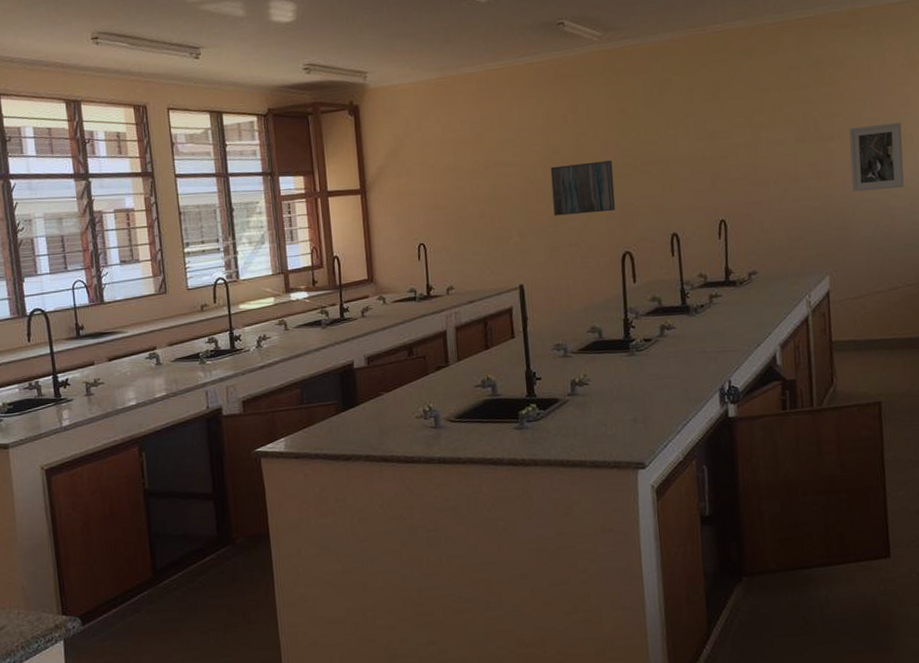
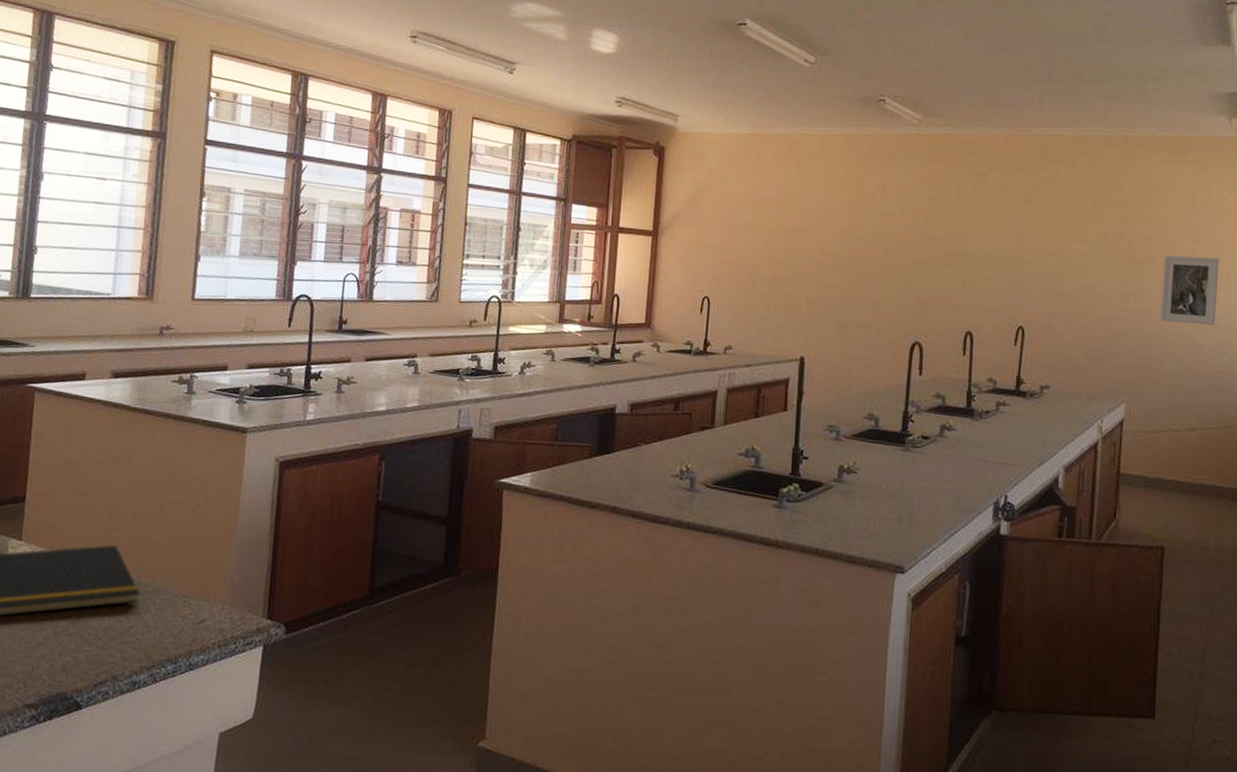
wall art: present [550,160,616,216] -> none [847,241,914,298]

